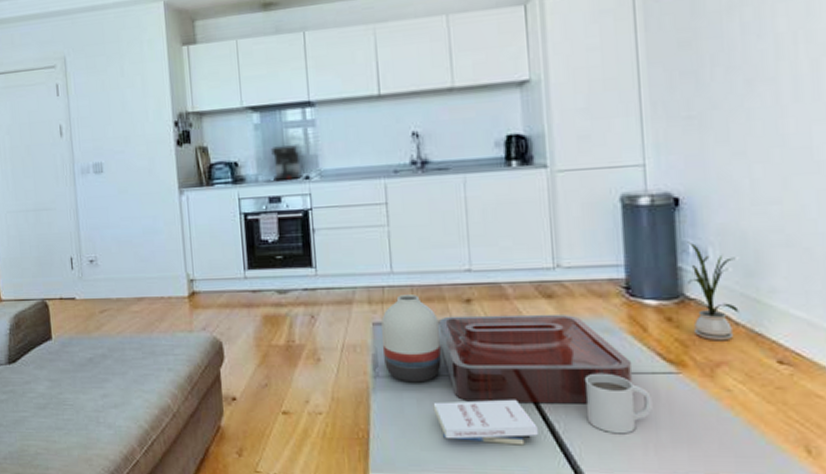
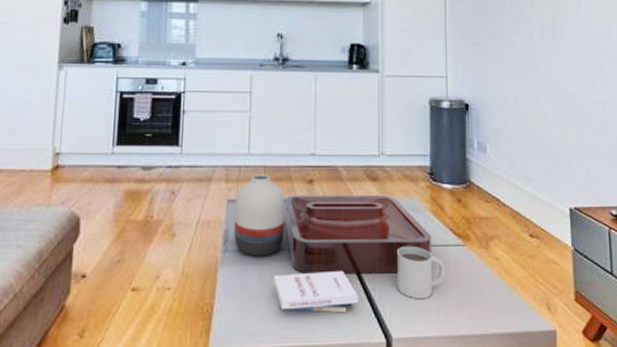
coffee maker: present [271,143,303,180] -> none [153,32,181,64]
house plant: present [687,241,739,341] -> none [472,138,506,219]

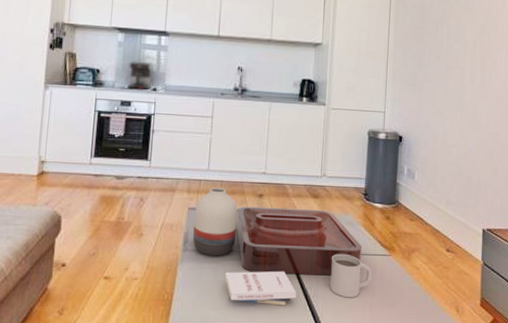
coffee maker: none [153,32,181,64] -> present [127,61,153,90]

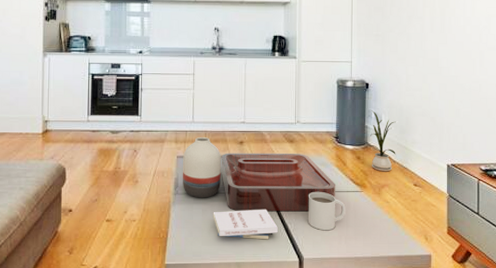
coffee maker: present [127,61,153,90] -> none [116,27,138,52]
house plant: none [400,166,430,235] -> present [369,110,396,172]

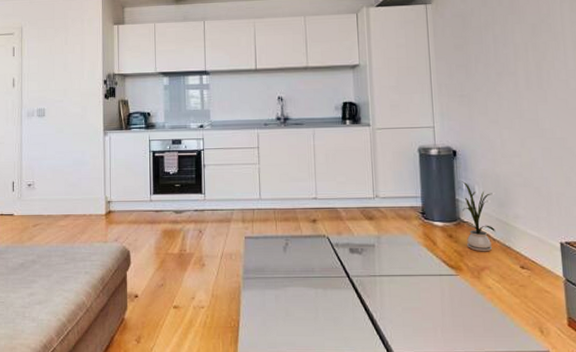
vase: present [183,137,221,198] -> none [251,216,294,283]
books: present [213,209,278,240] -> none [287,295,362,331]
decorative tray: present [221,153,336,212] -> none [293,231,427,298]
mug: present [307,191,347,231] -> none [394,275,441,321]

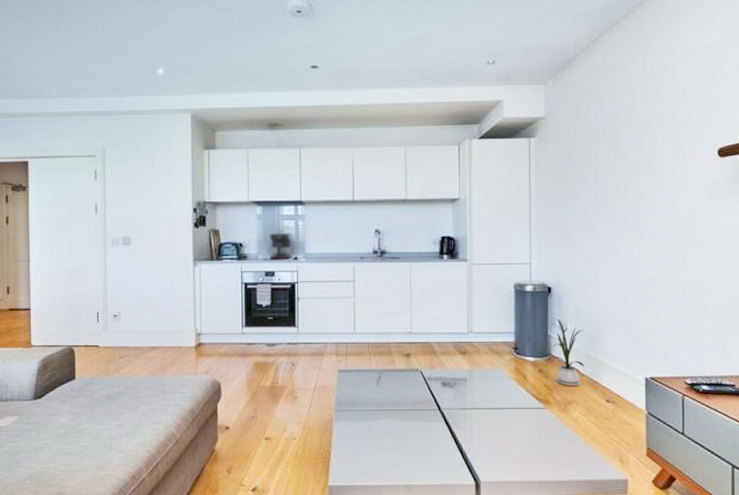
coffee maker: none [176,101,199,127] -> present [269,232,293,259]

